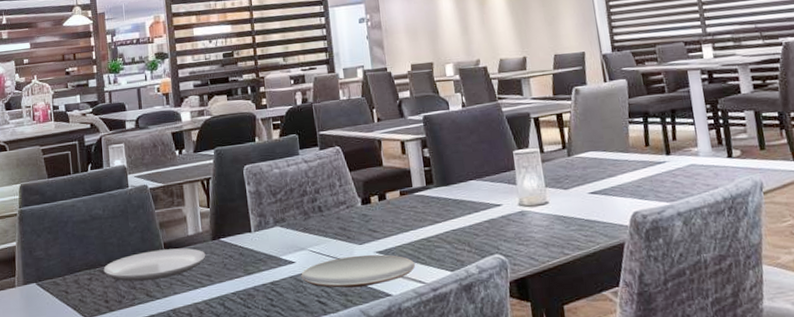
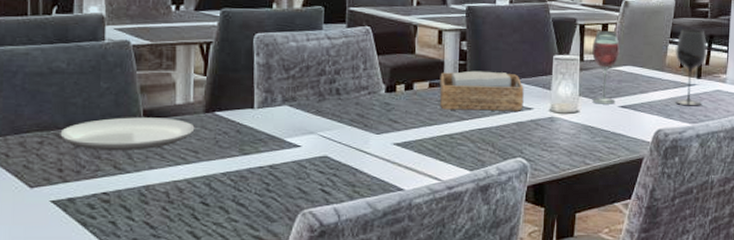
plate: present [301,254,415,288] -> none [306,145,433,179]
napkin holder: none [408,173,492,215] -> present [439,70,524,111]
wineglass: none [550,120,584,193] -> present [592,31,620,104]
wine glass: none [636,106,677,185] -> present [675,29,707,106]

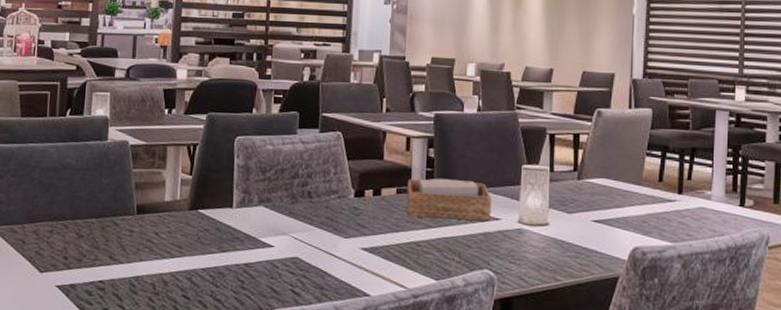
plate: present [60,117,195,151] -> none [67,211,180,243]
wineglass: present [592,31,620,104] -> none [562,141,592,218]
wine glass: present [675,29,707,106] -> none [653,141,689,224]

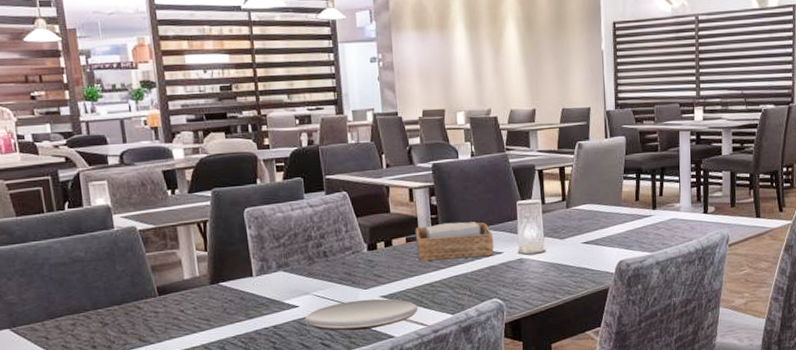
plate: none [278,248,399,283] -> present [304,298,418,331]

